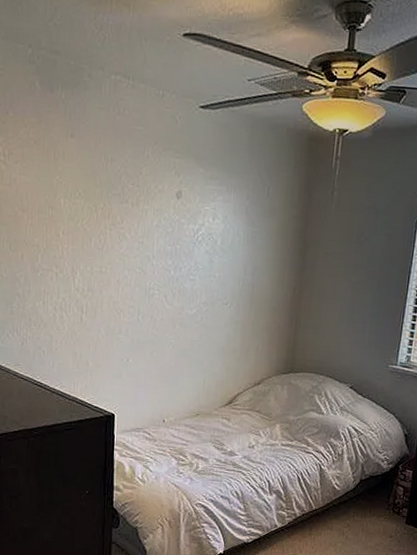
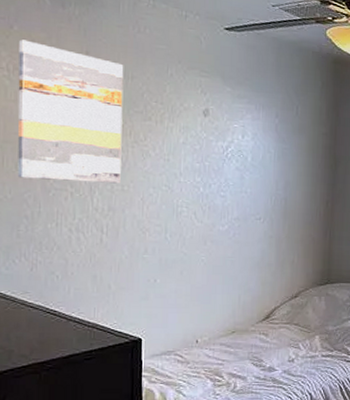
wall art: none [11,125,105,266] -> present [17,39,124,184]

